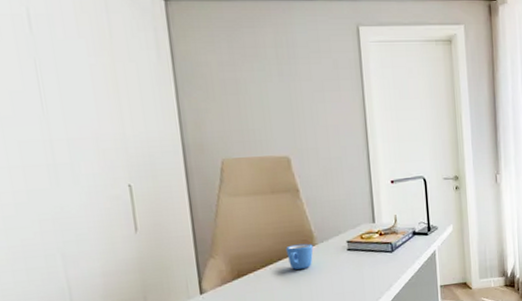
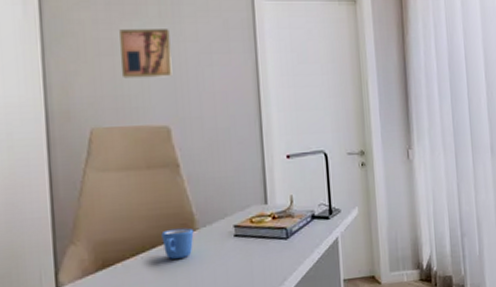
wall art: none [242,69,290,115] -> present [119,29,173,79]

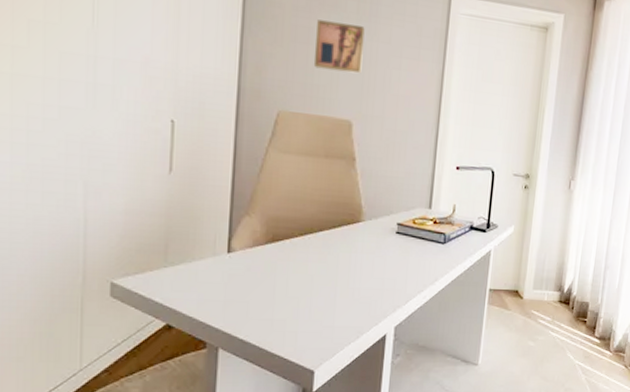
mug: present [161,227,194,259] -> none [329,217,360,245]

